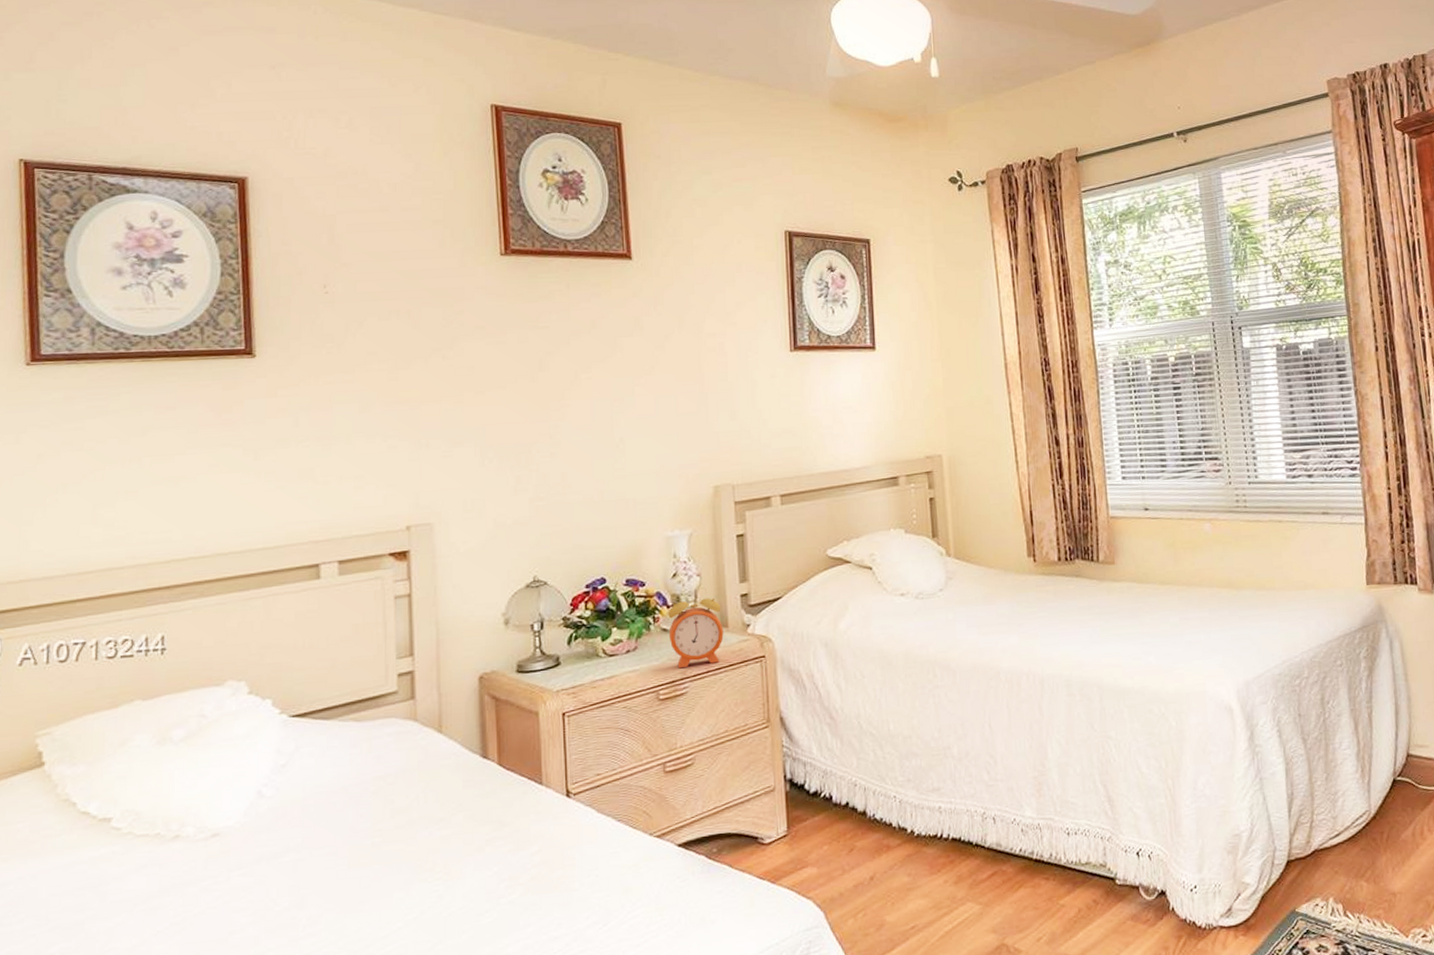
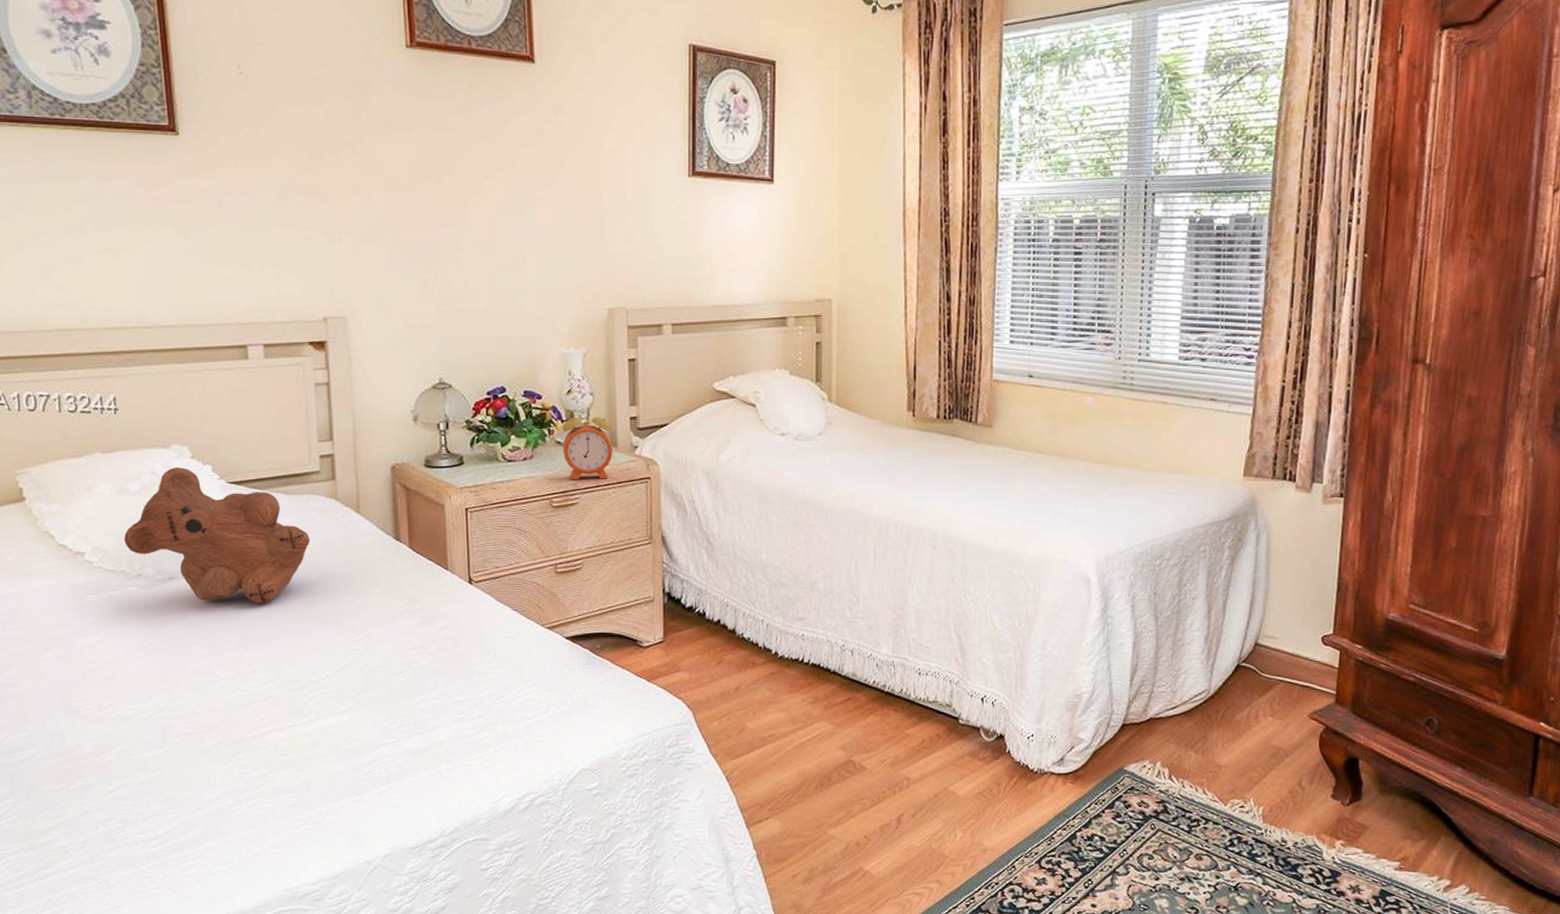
teddy bear: none [162,705,383,858] -> present [124,467,310,603]

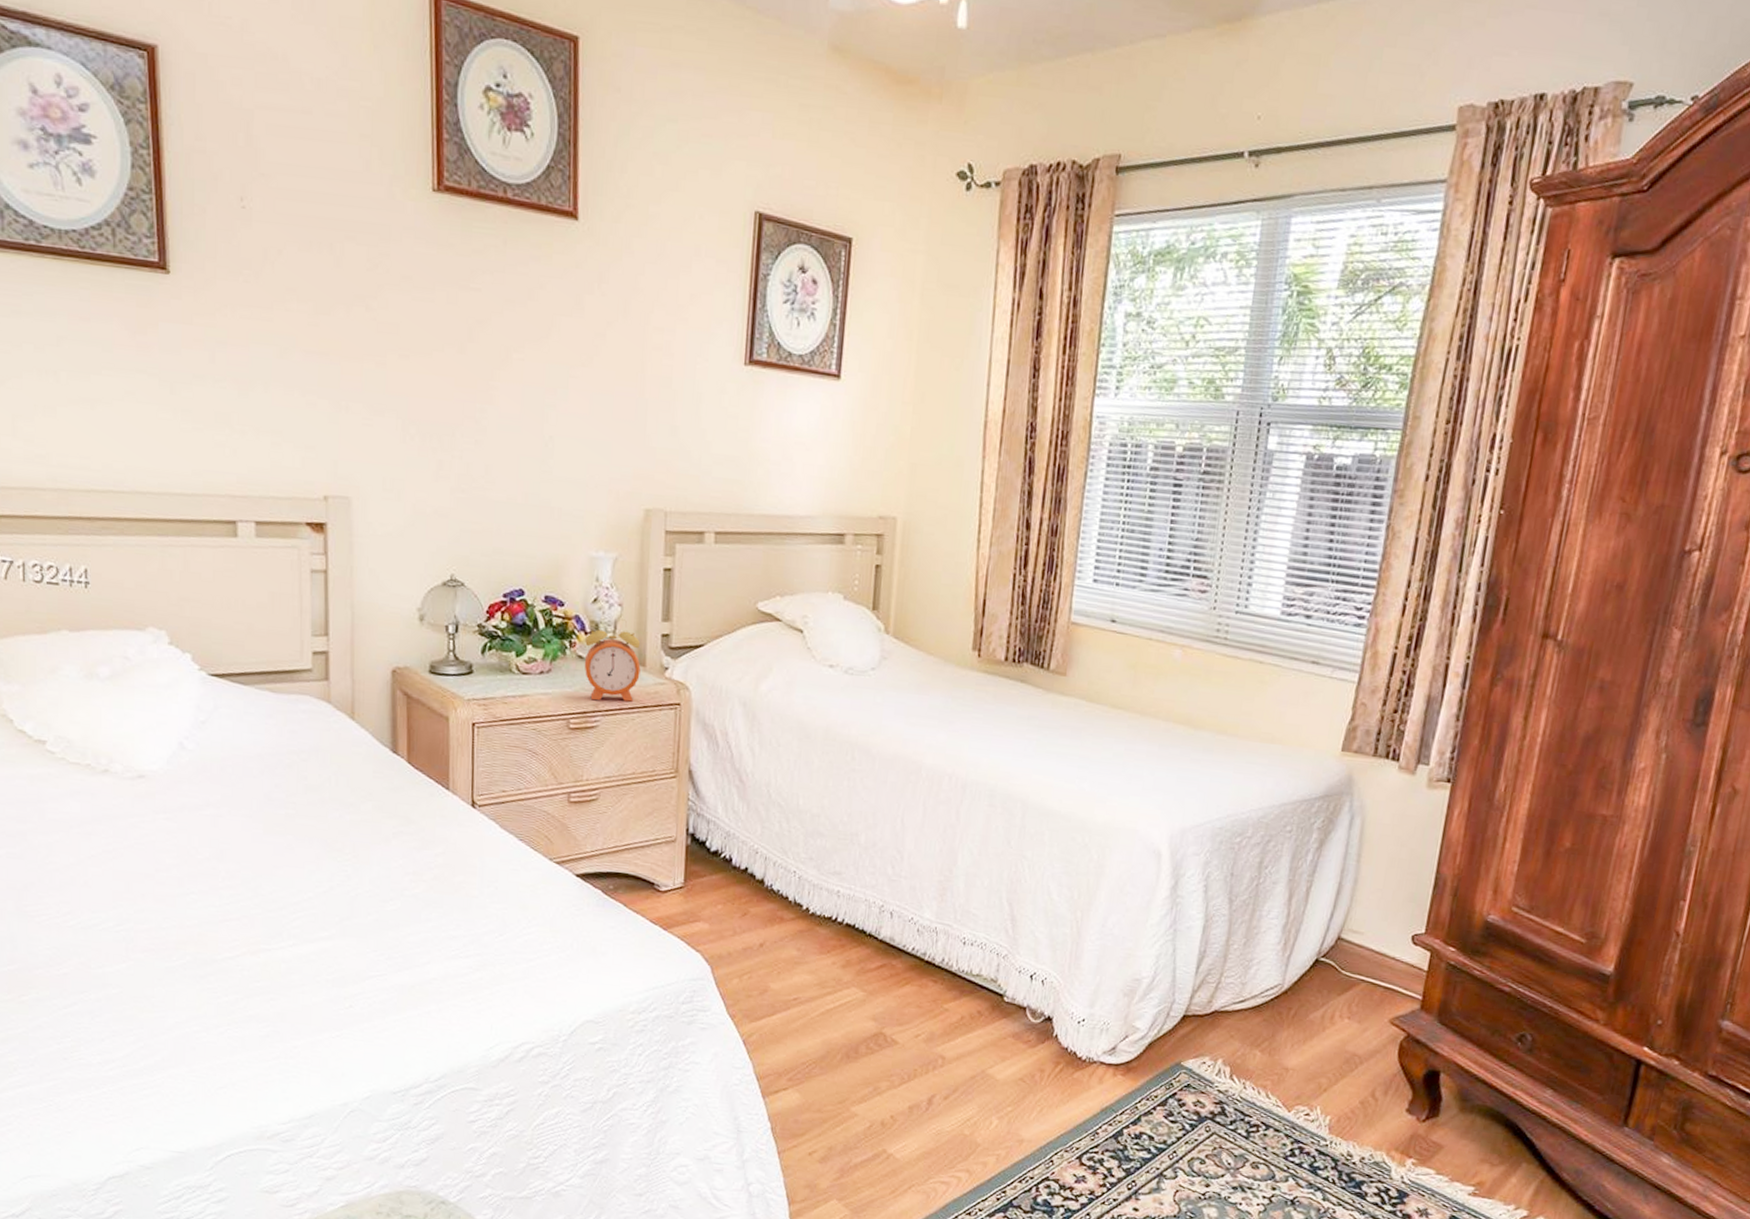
teddy bear: present [124,467,310,603] -> none [91,653,297,812]

